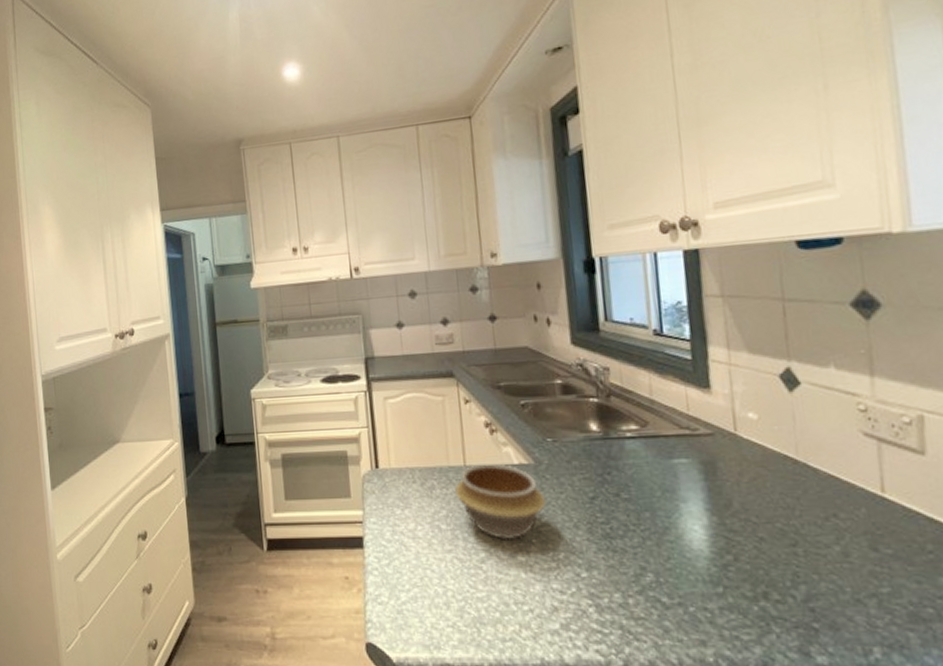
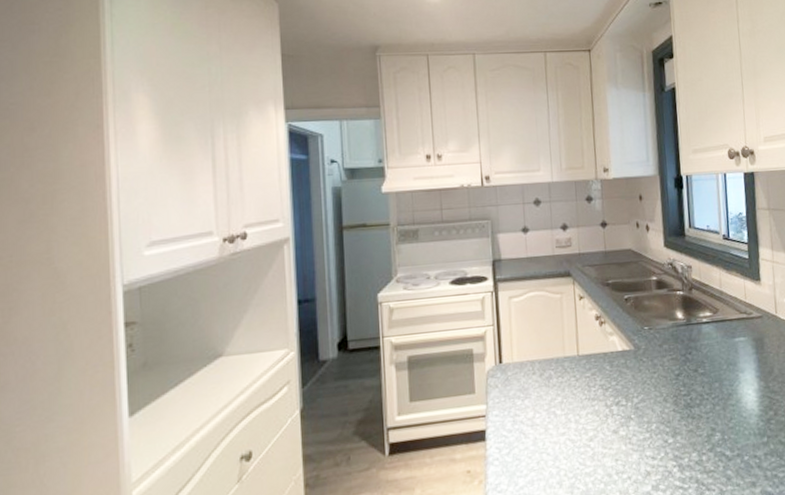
bowl: present [455,463,546,540] -> none [569,351,643,419]

